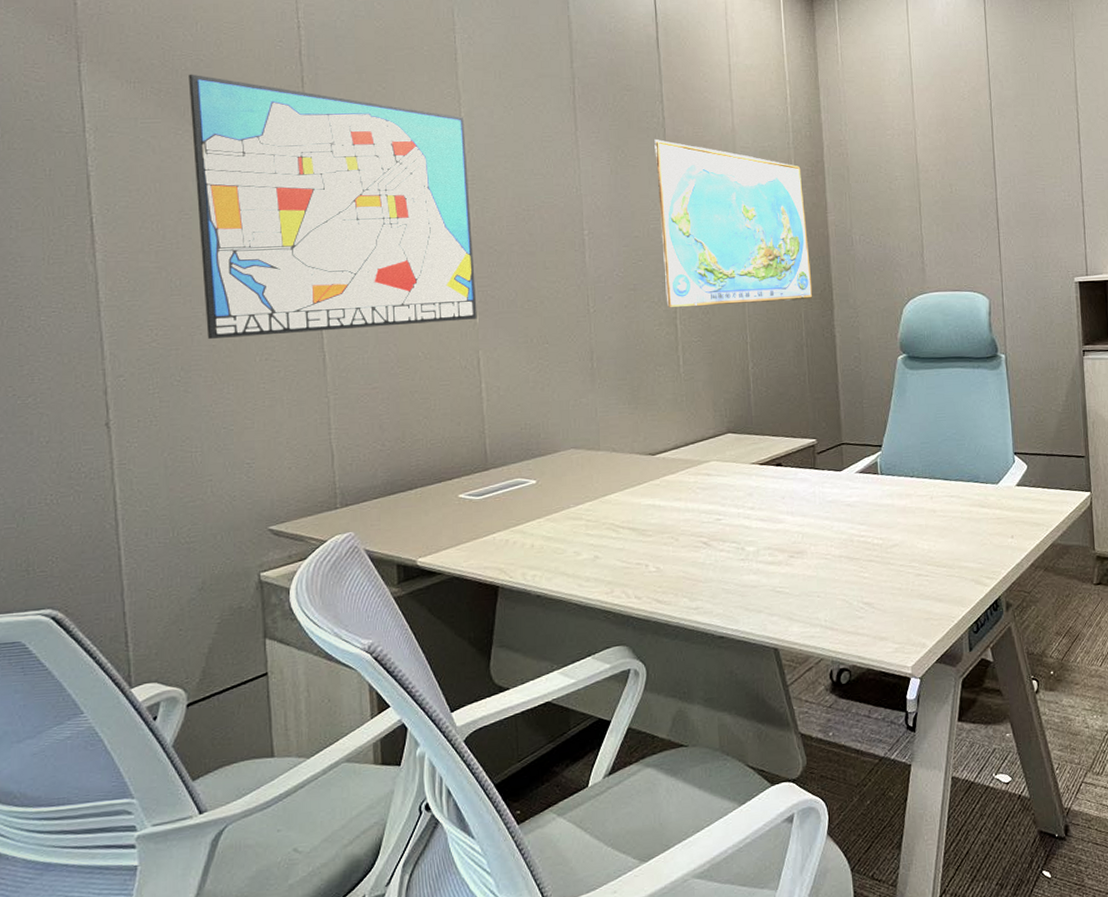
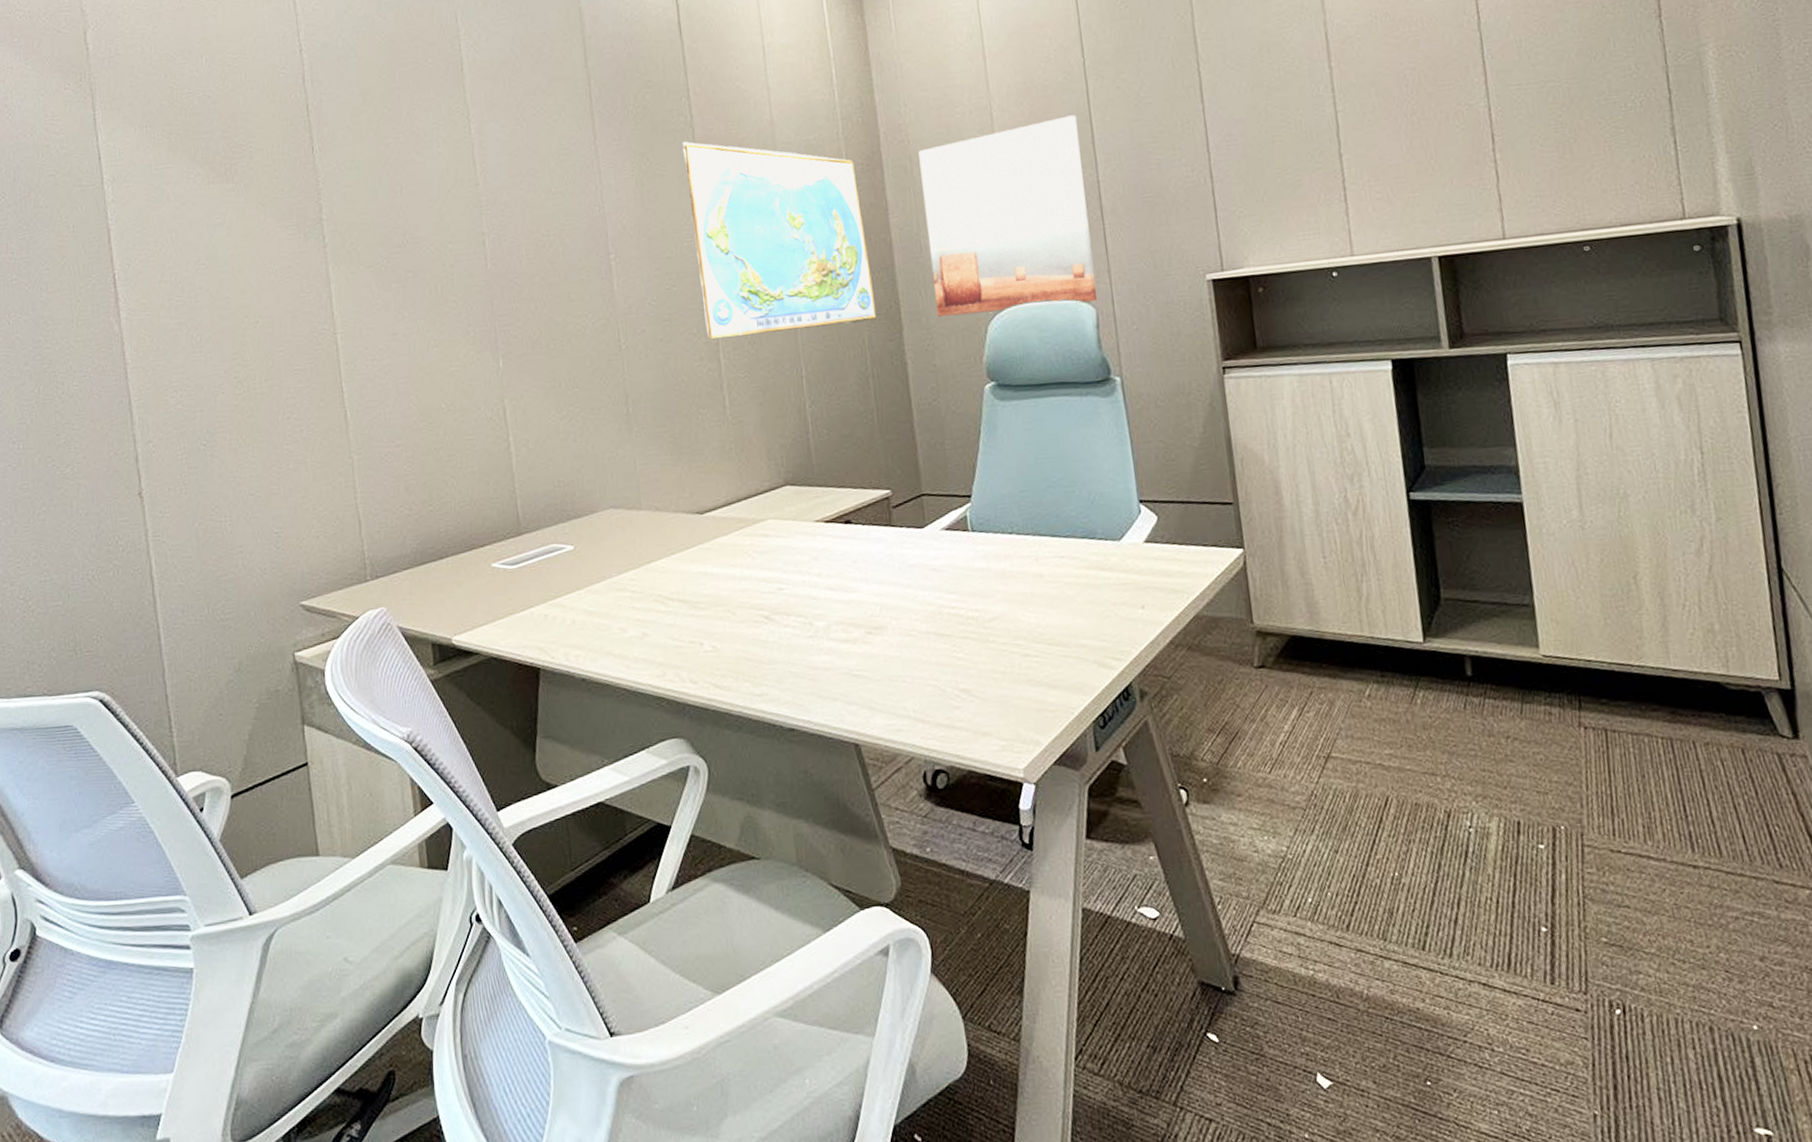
wall art: present [189,74,477,340] -> none [197,112,501,399]
wall art: none [855,144,991,300] -> present [918,115,1097,318]

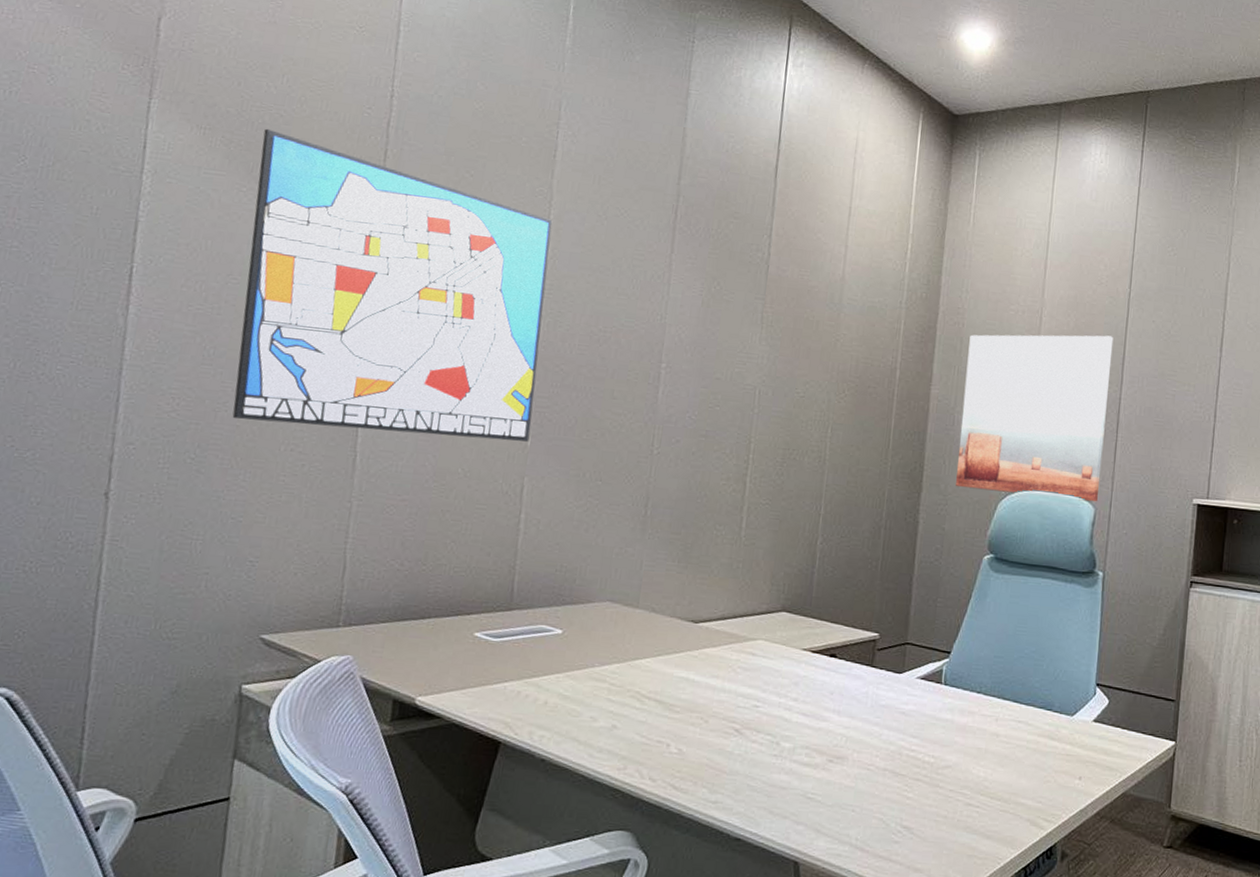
wall art: none [197,112,501,399] -> present [232,128,552,442]
world map: present [682,142,877,339] -> none [738,276,910,478]

